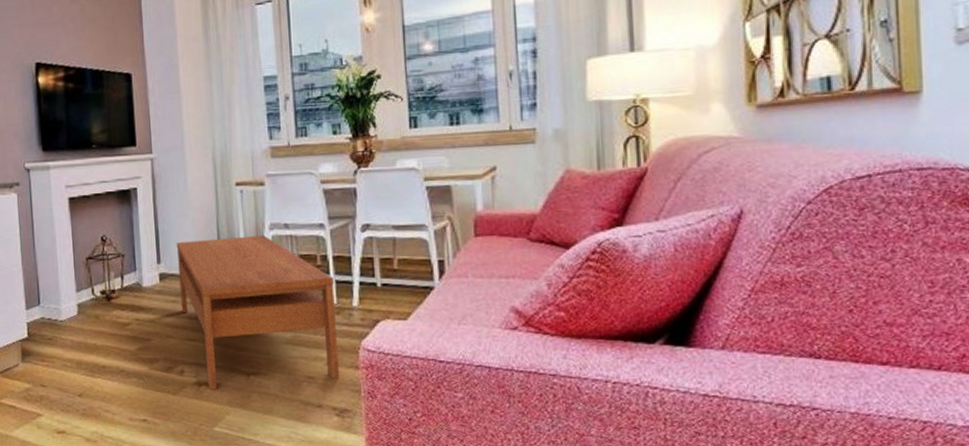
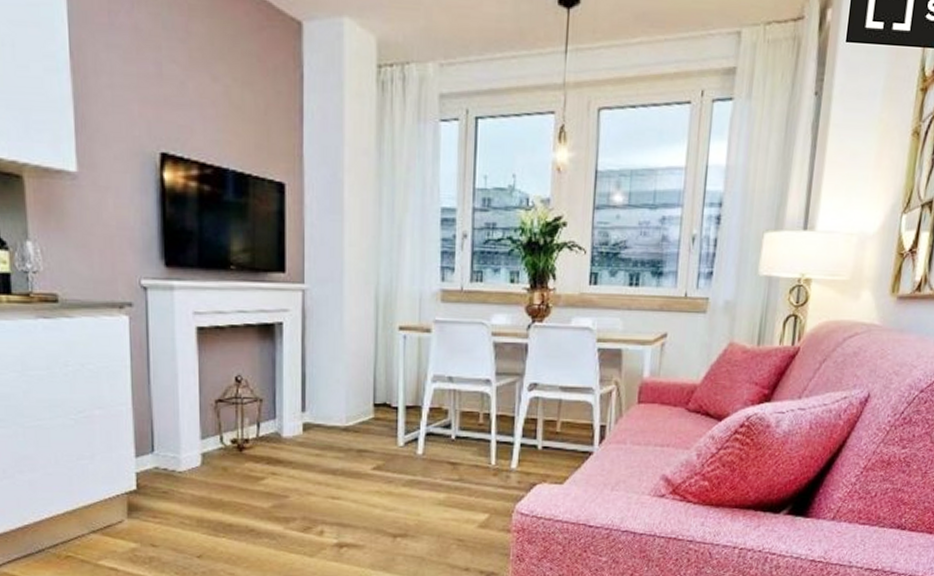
coffee table: present [176,235,339,390] -> none [325,387,494,552]

